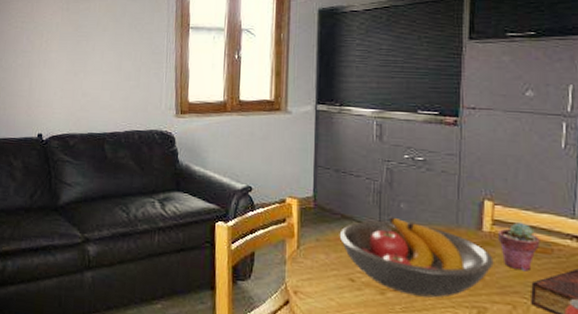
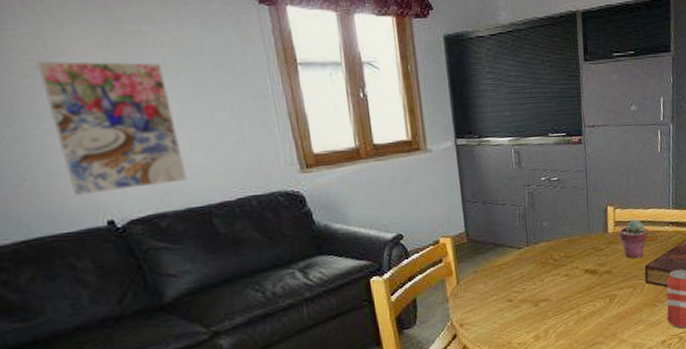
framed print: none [23,17,96,113] -> present [36,60,188,195]
fruit bowl: present [339,216,494,298] -> none [493,236,618,301]

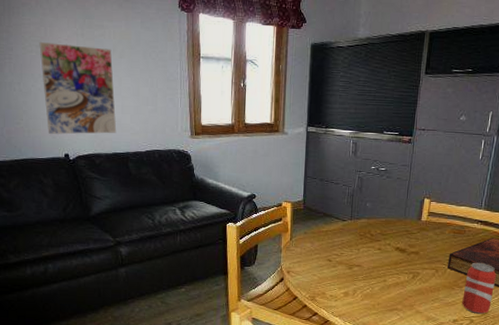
potted succulent: present [619,220,649,259] -> none [431,213,458,247]

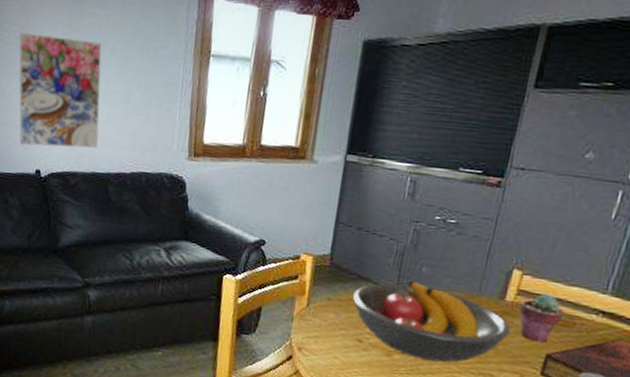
fruit bowl: none [321,213,427,269] -> present [352,280,511,363]
potted succulent: none [431,213,458,247] -> present [519,294,565,343]

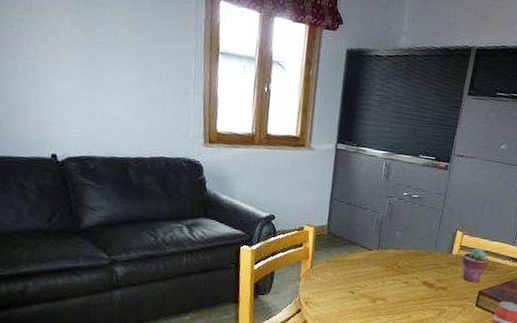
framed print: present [19,32,102,148] -> none [22,14,116,134]
fruit bowl: present [352,280,511,363] -> none [345,242,456,304]

